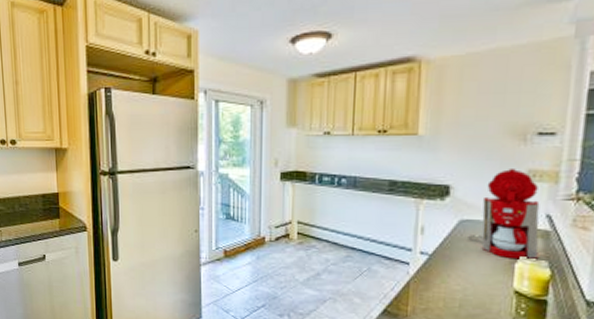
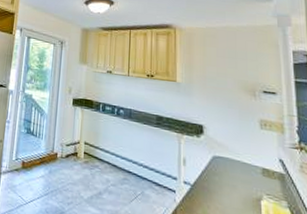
coffee maker: present [468,167,540,260] -> none [221,116,278,199]

